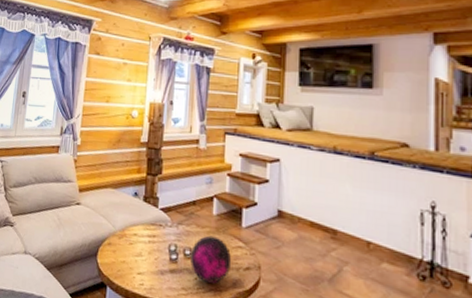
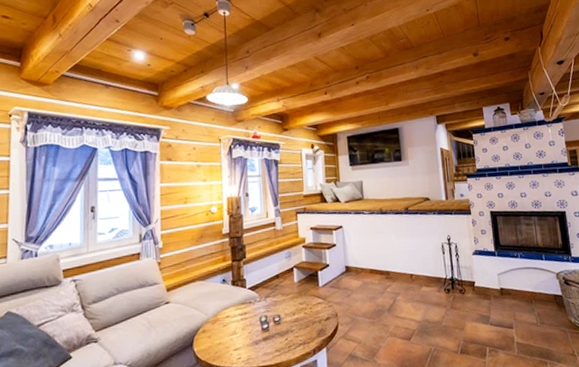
decorative orb: present [189,235,232,284] -> none [279,299,315,340]

